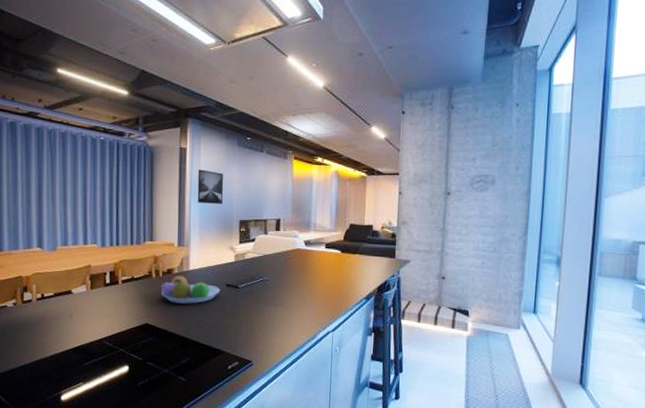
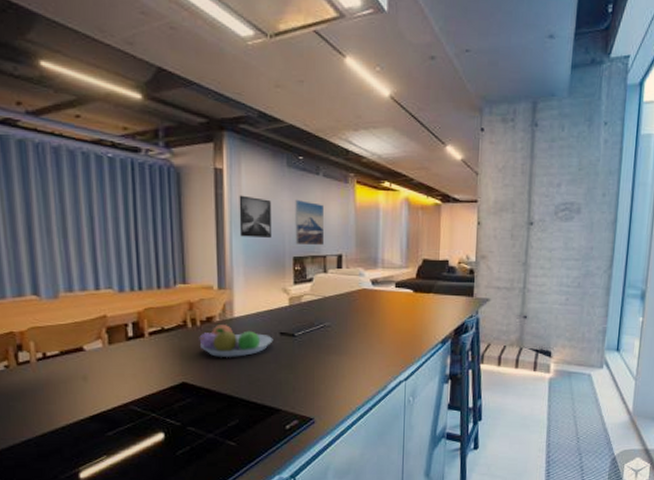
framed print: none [242,173,266,212] -> present [295,200,324,246]

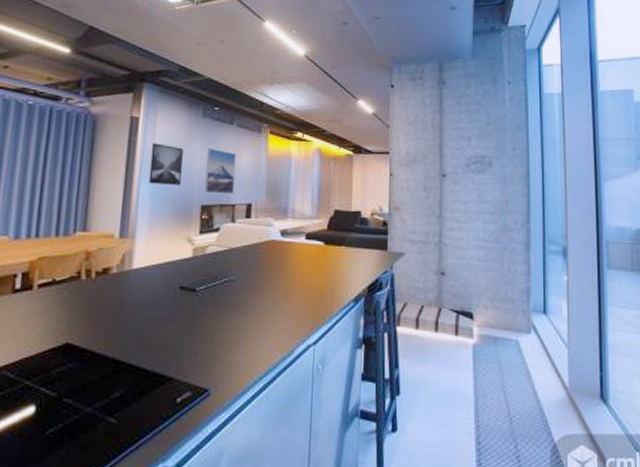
fruit bowl: present [199,323,273,358] -> none [91,275,172,315]

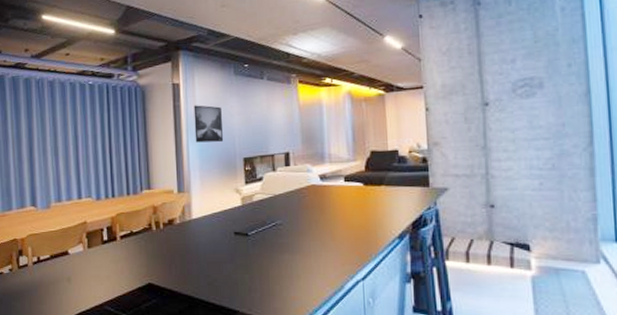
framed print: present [204,148,236,195] -> none [243,104,271,147]

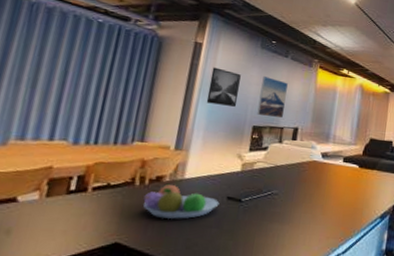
fruit bowl: none [162,225,229,259] -> present [143,183,220,220]
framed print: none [243,104,271,147] -> present [257,76,288,119]

